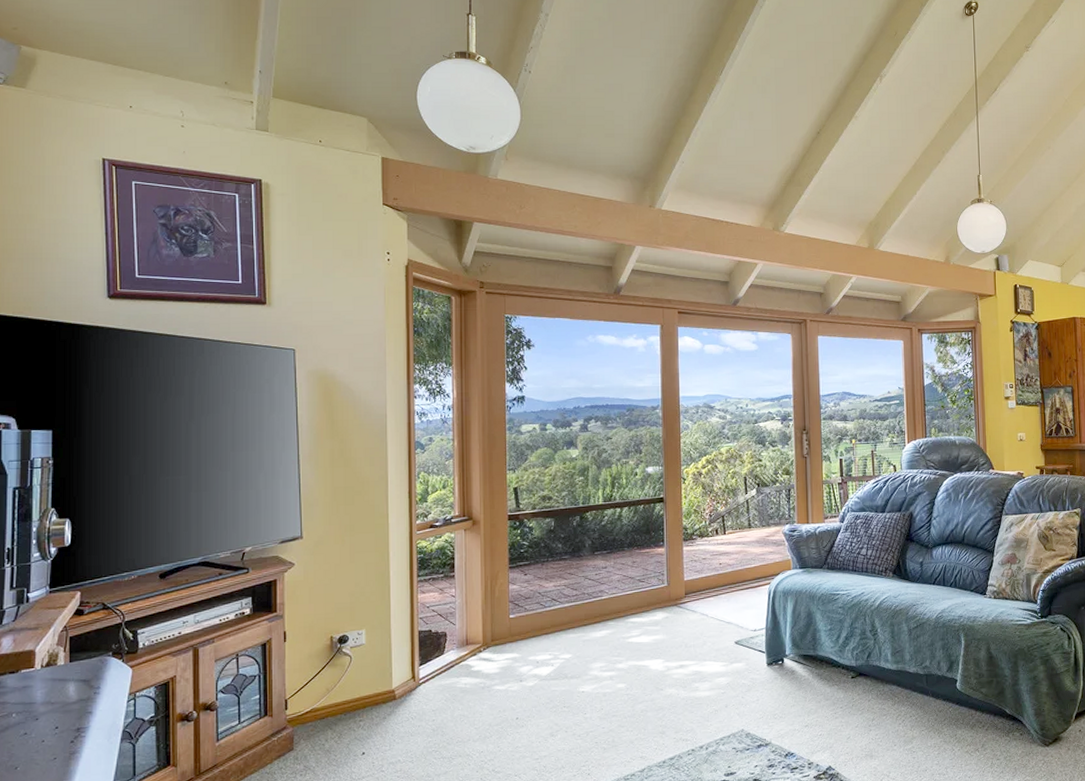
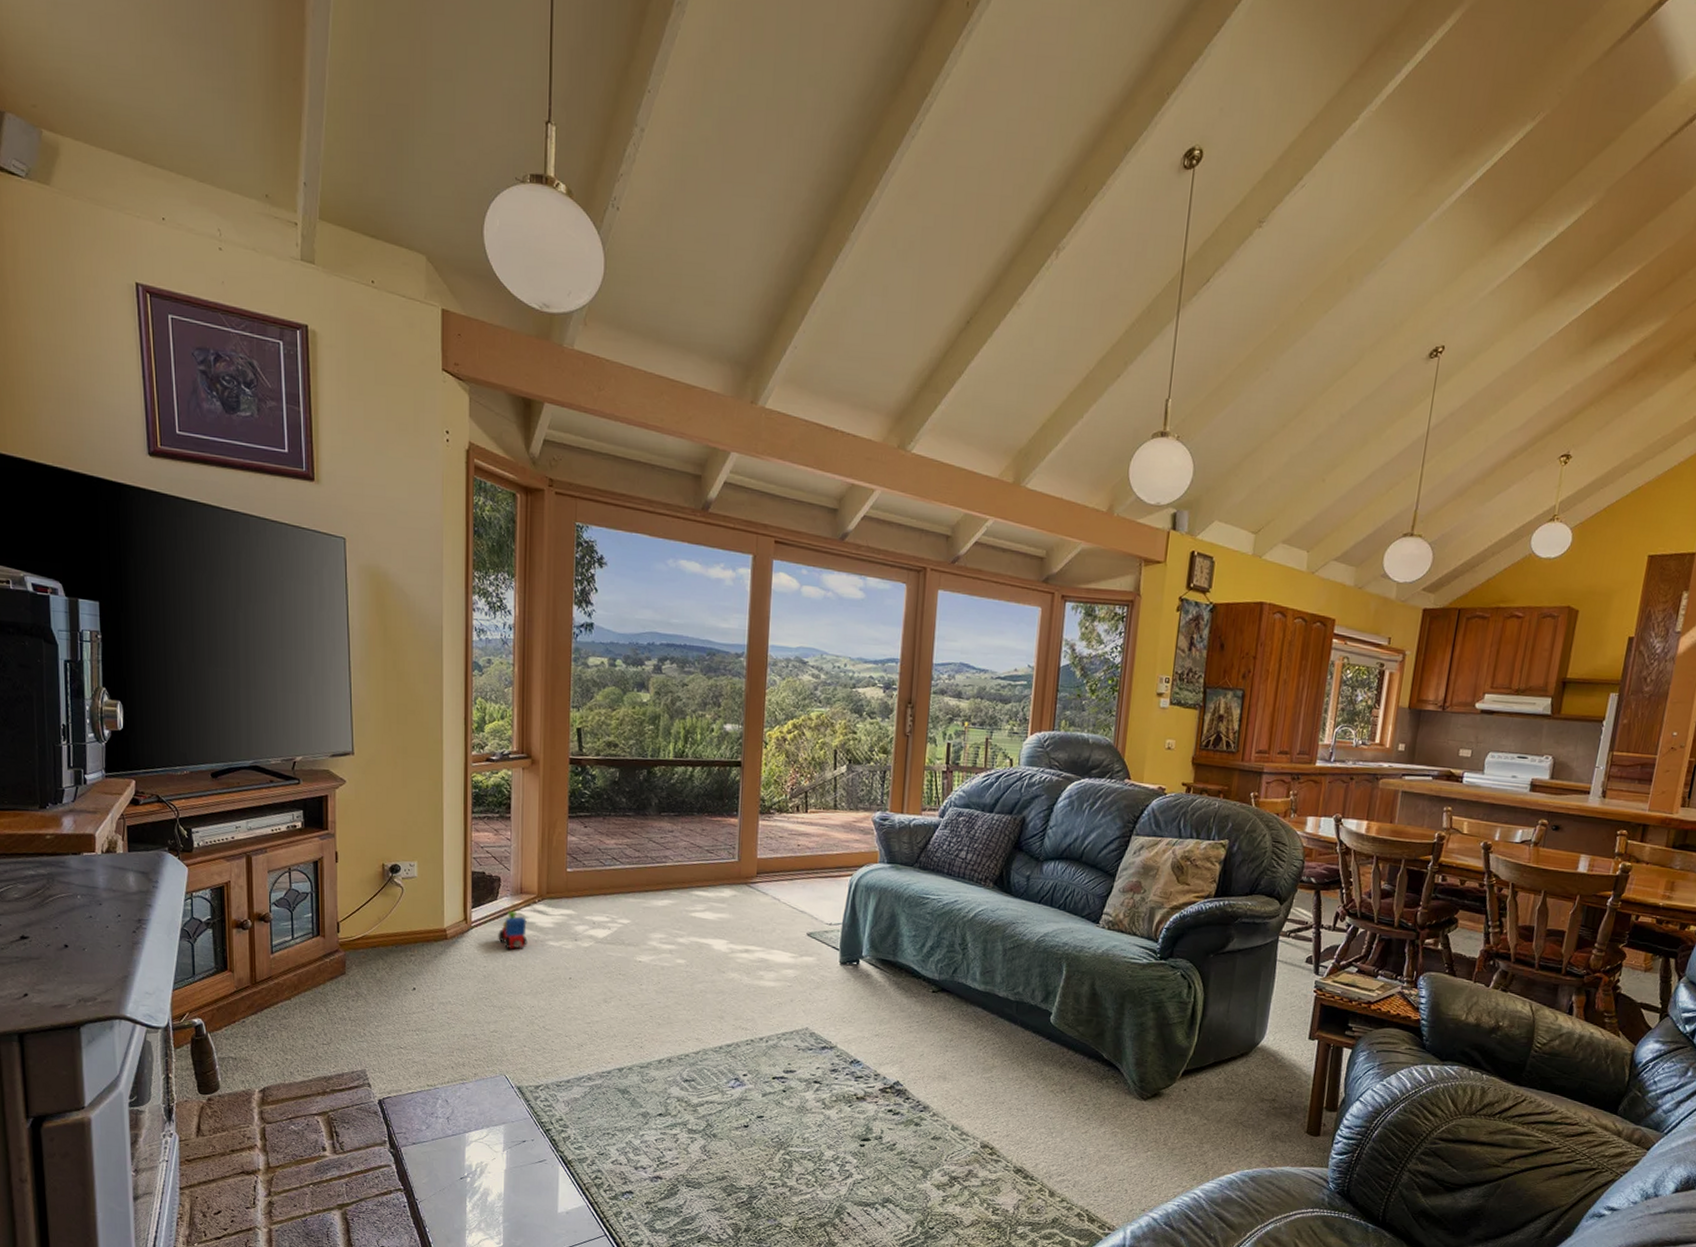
toy train: none [446,662,475,700] -> present [498,911,528,950]

